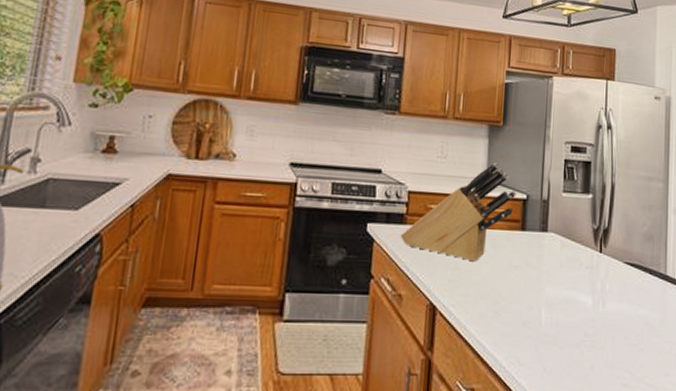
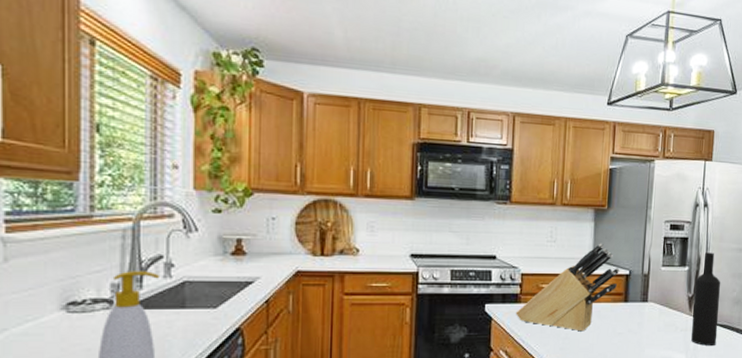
wine bottle: none [598,179,629,288] -> present [691,252,721,346]

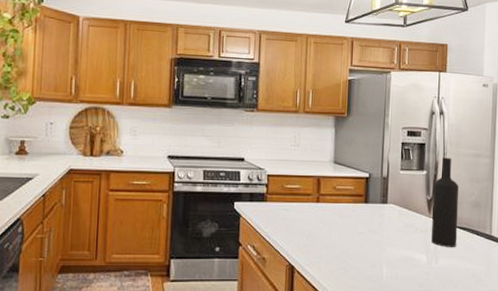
knife block: present [515,243,620,332] -> none [262,147,360,230]

